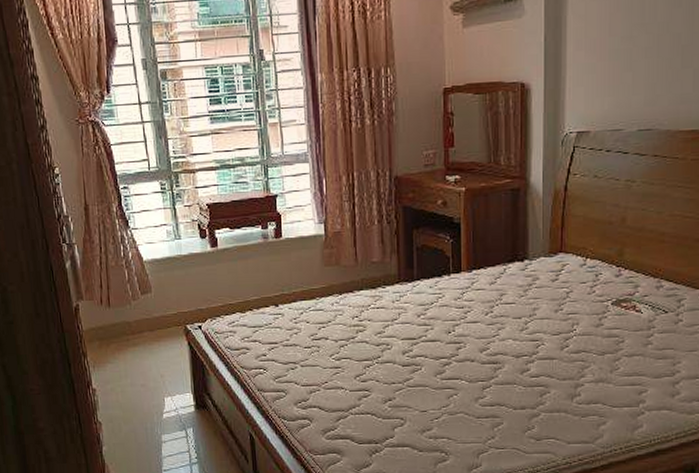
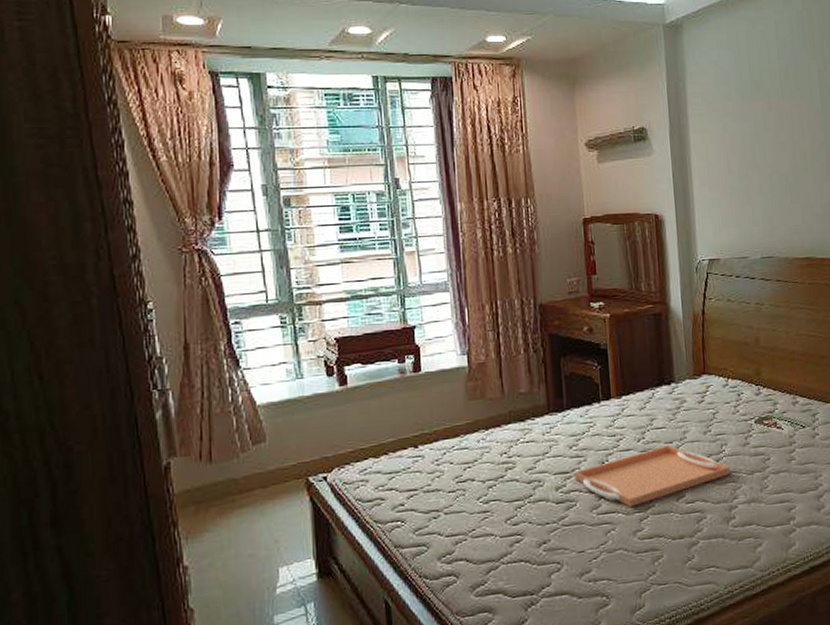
serving tray: none [421,320,579,375] -> present [574,445,730,507]

